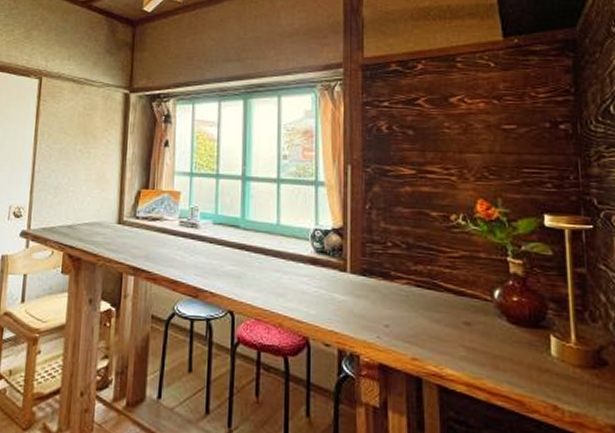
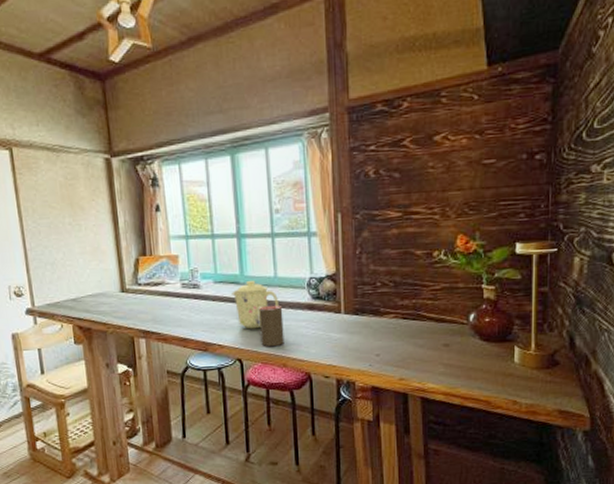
mug: none [230,225,279,279] -> present [232,280,278,329]
cup: none [256,254,283,301] -> present [259,305,285,346]

